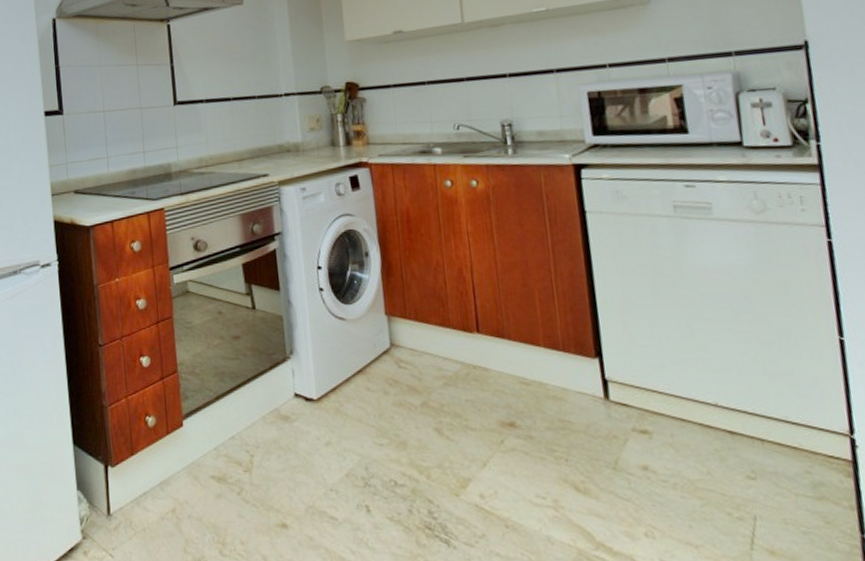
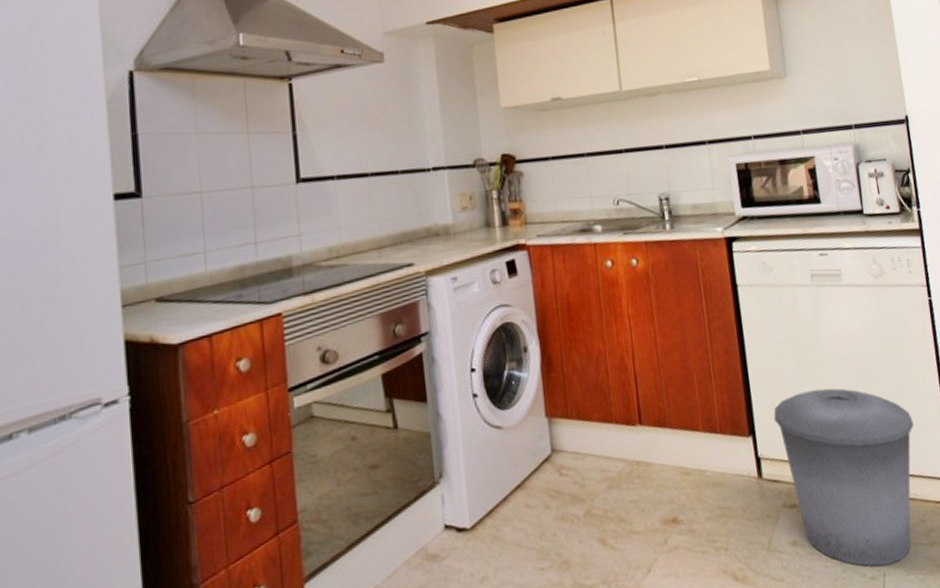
trash can: none [624,321,801,509] -> present [773,388,914,567]

